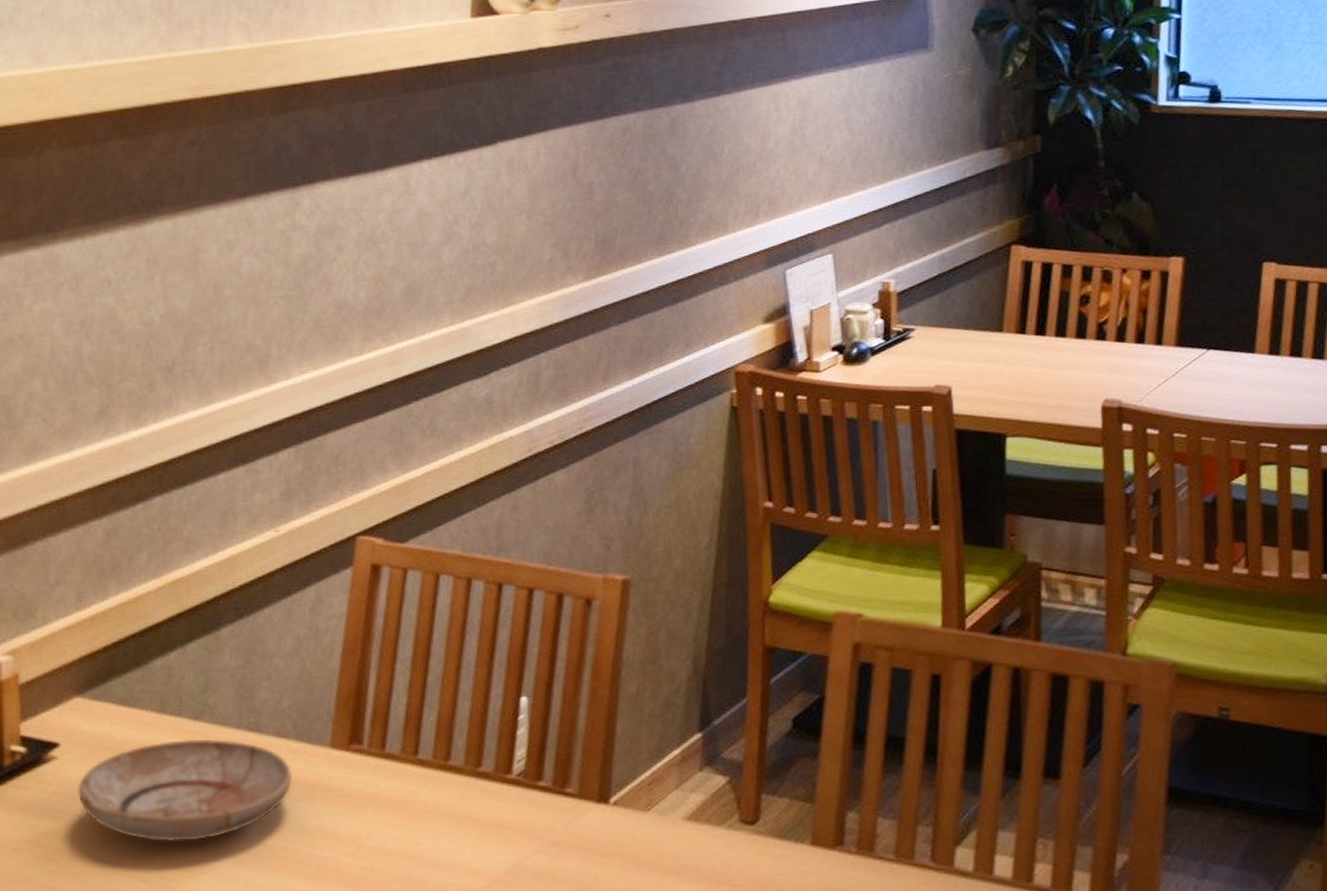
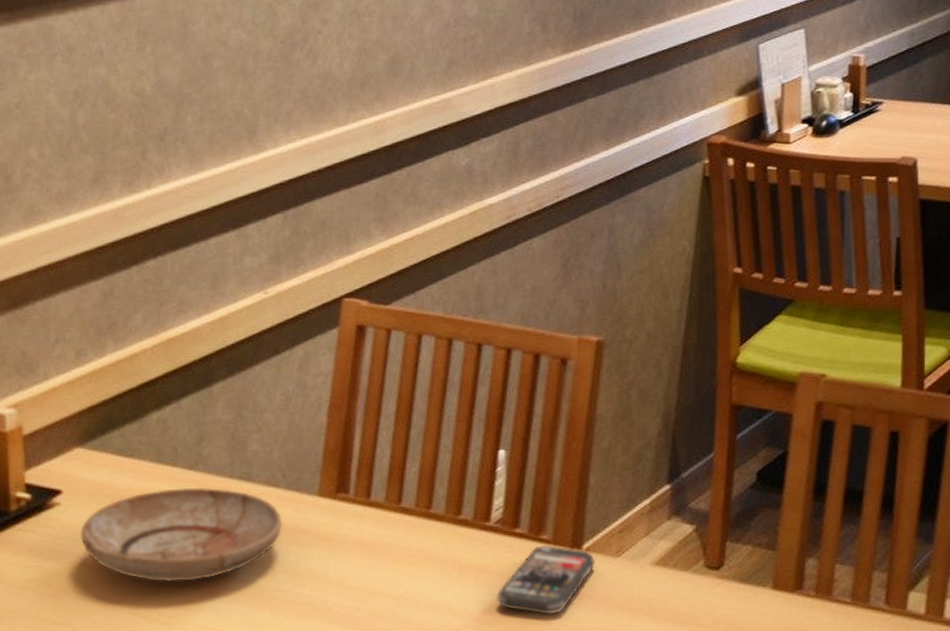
smartphone: none [519,798,624,875] -> present [496,544,596,615]

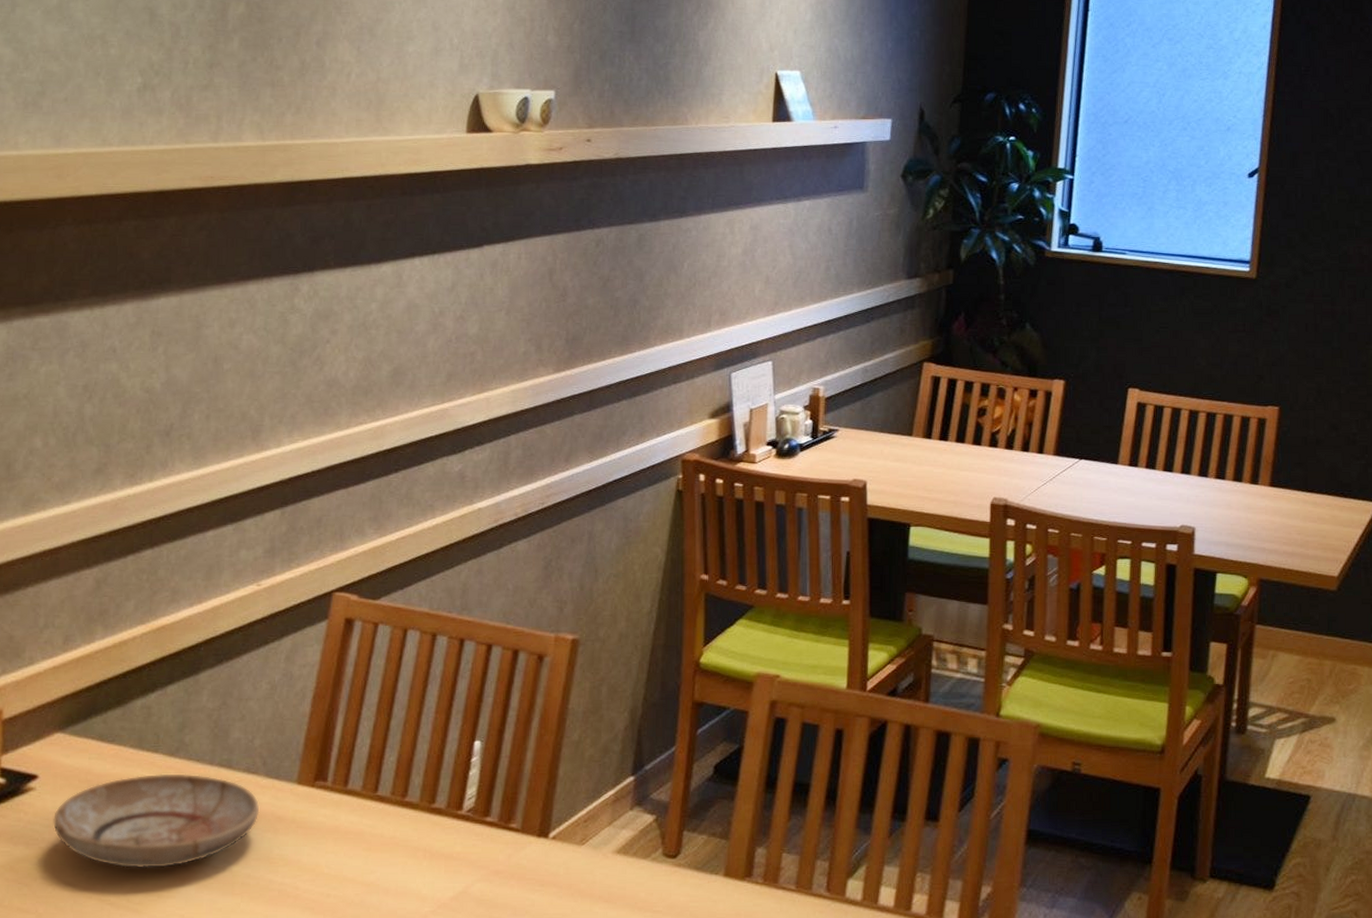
smartphone: present [496,544,596,615] -> none [464,833,561,901]

